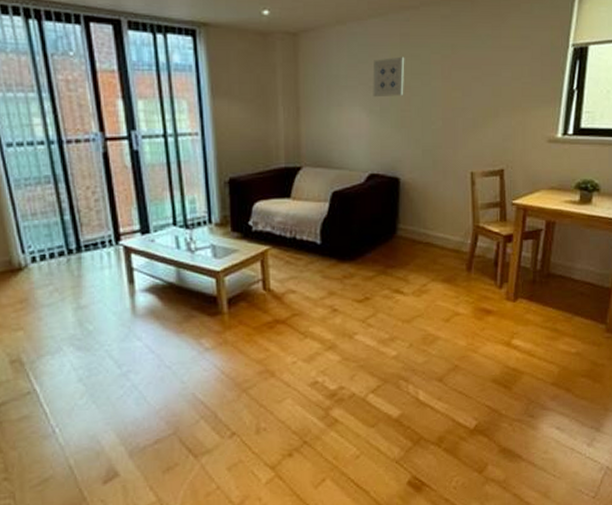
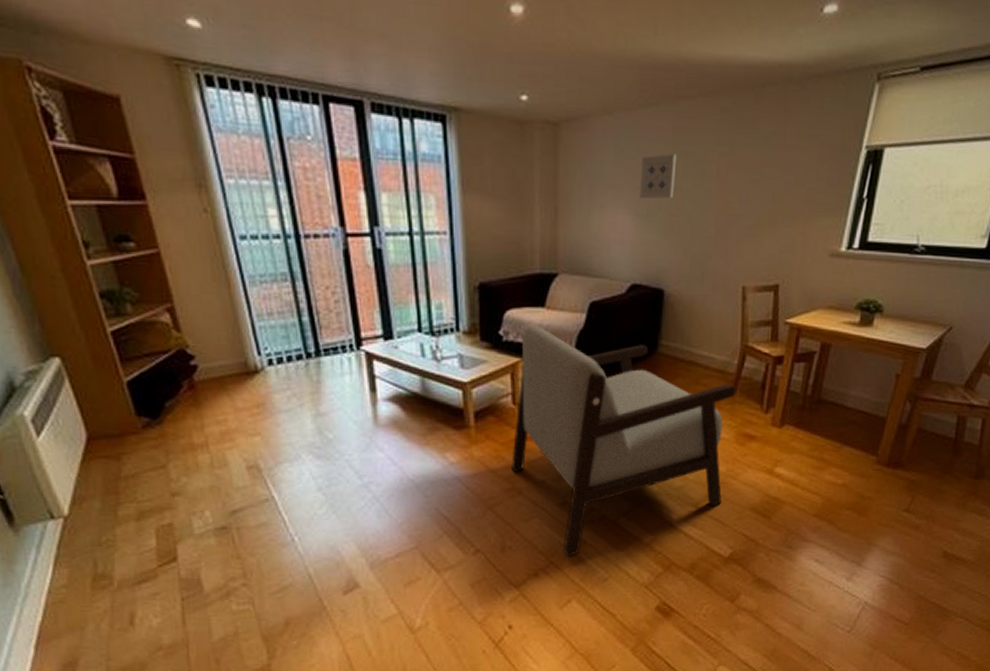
armchair: none [264,215,470,435] -> present [511,325,735,556]

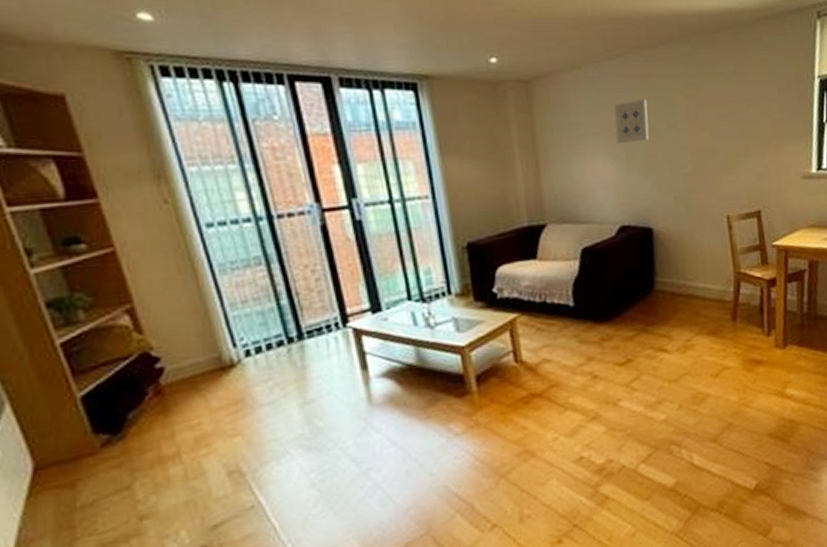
armchair: present [511,325,735,556] -> none [517,278,739,516]

